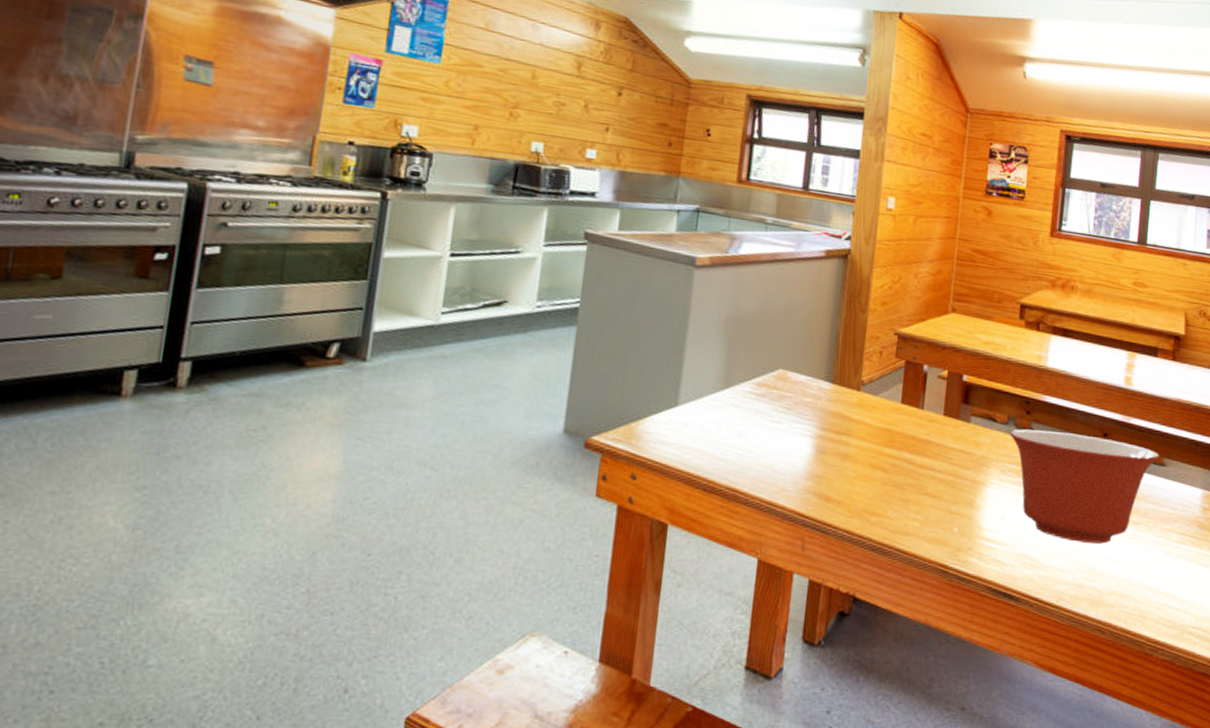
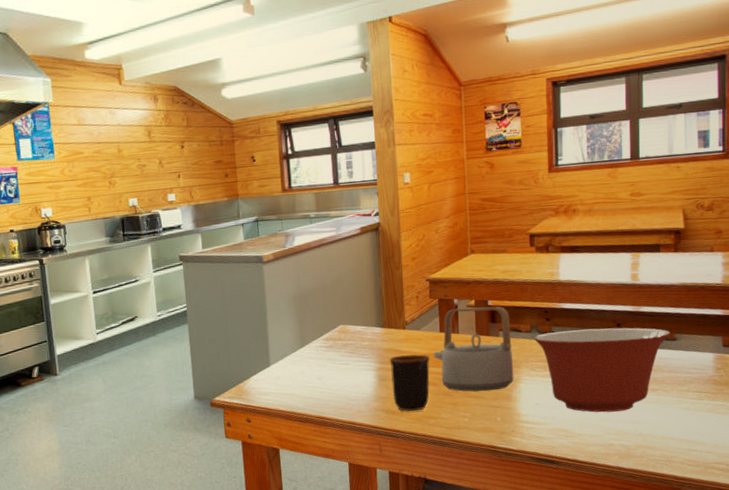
mug: none [831,424,884,502] -> present [389,354,430,412]
teapot: none [888,376,985,492] -> present [433,306,514,392]

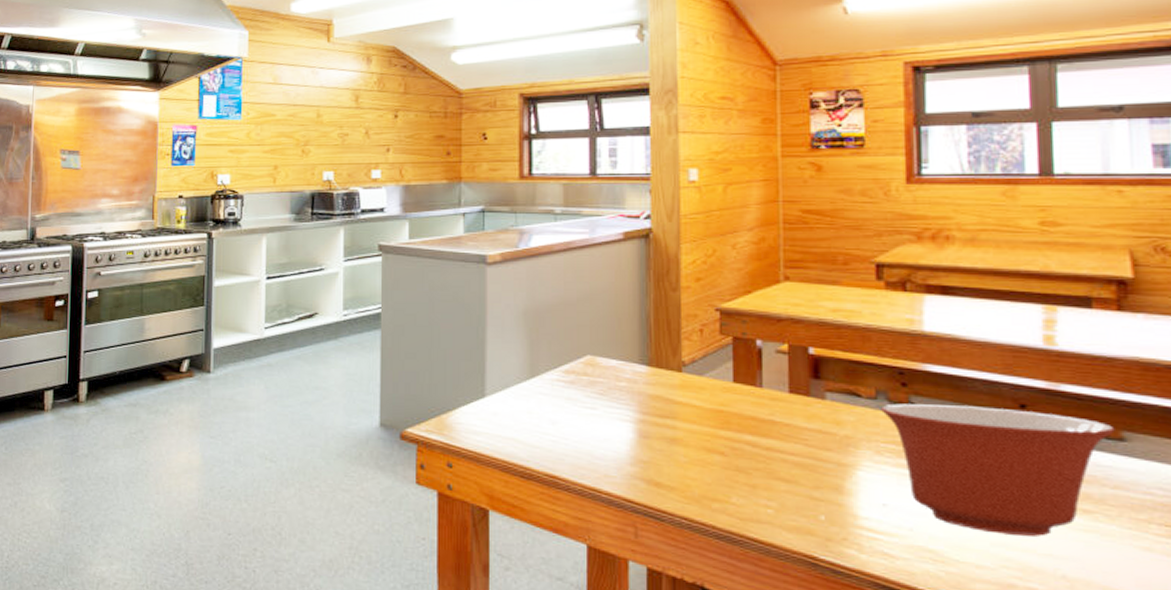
mug: present [389,354,430,412] -> none [656,407,717,488]
teapot: present [433,306,514,392] -> none [722,352,848,476]

